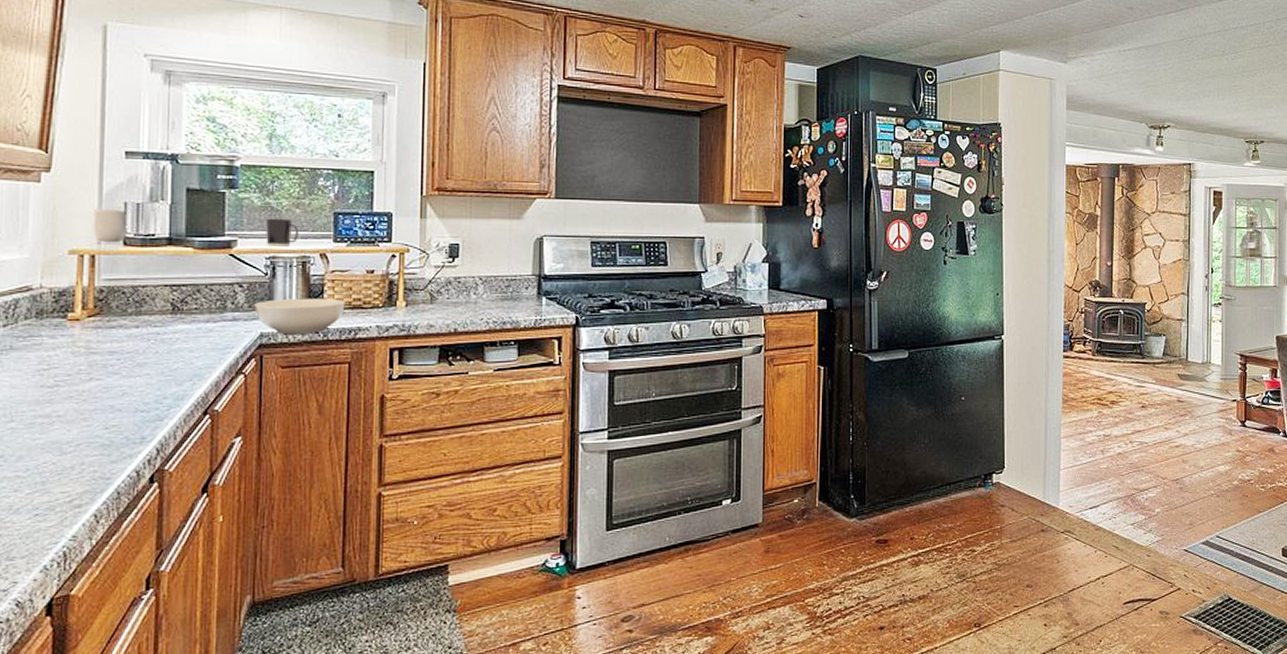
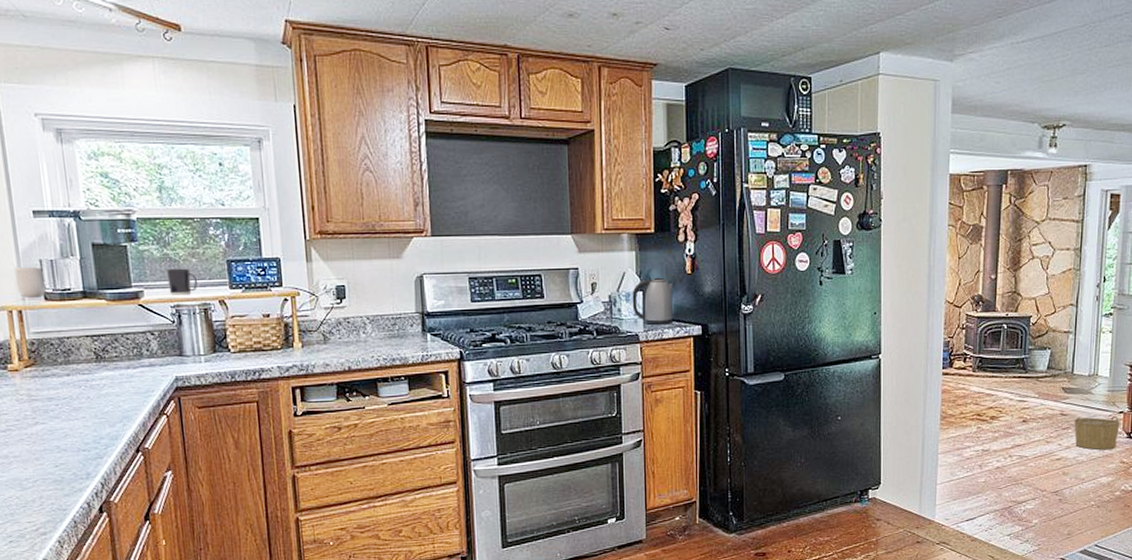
bowl: present [254,298,345,334] -> none [167,342,248,377]
kettle: none [757,250,799,298] -> present [632,277,674,326]
basket: none [1190,403,1234,438] -> present [1074,415,1120,451]

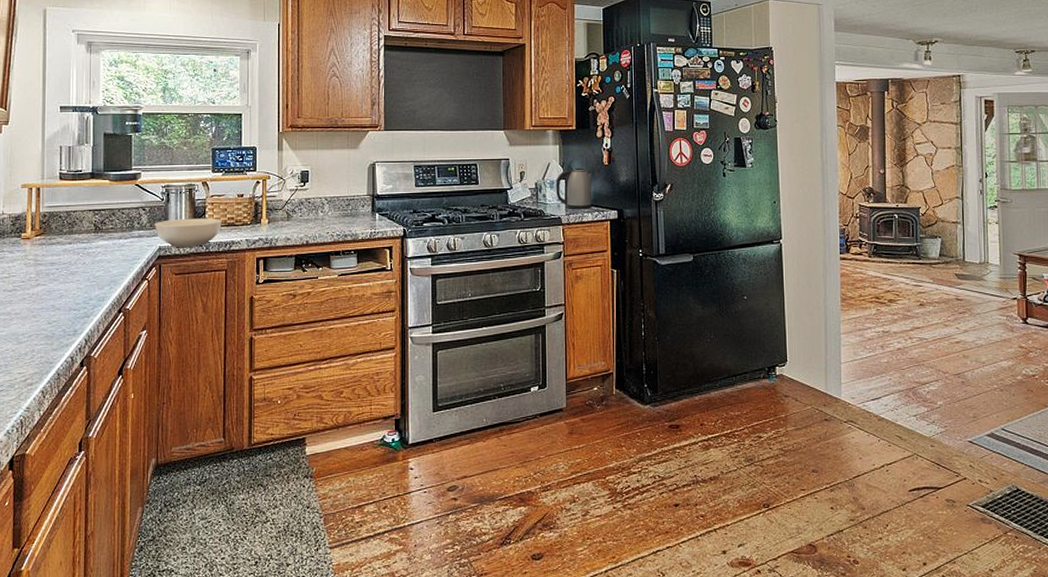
cup: present [14,267,47,298] -> none [39,152,63,177]
mug: present [165,268,198,295] -> none [161,154,187,177]
bowl: none [167,342,248,377] -> present [154,218,222,247]
basket: present [1074,415,1120,451] -> none [969,301,1015,335]

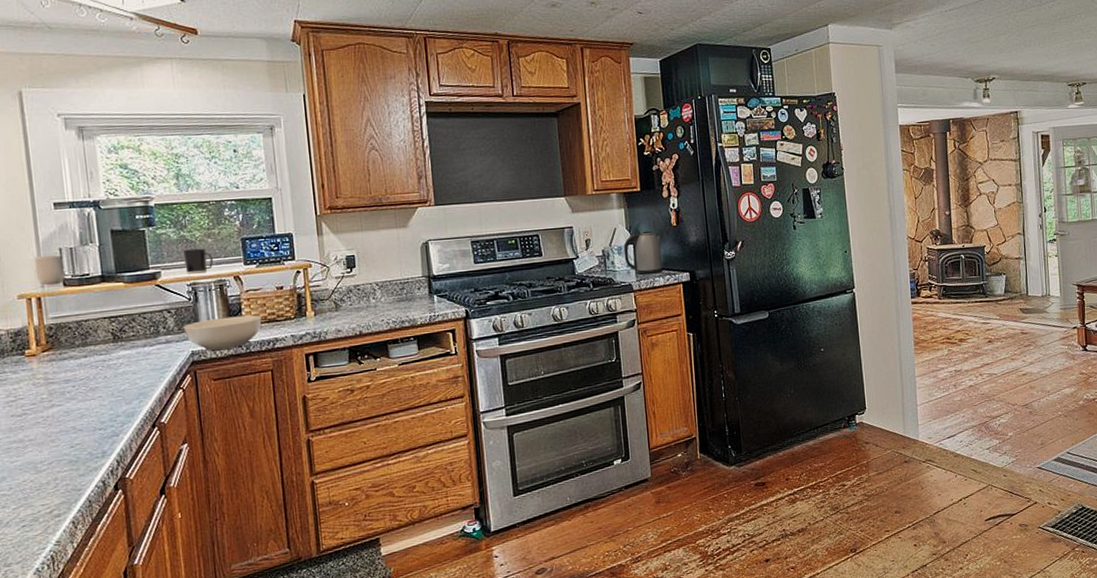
cup: none [39,152,63,177] -> present [34,255,66,285]
mug: none [161,154,187,177] -> present [182,248,214,274]

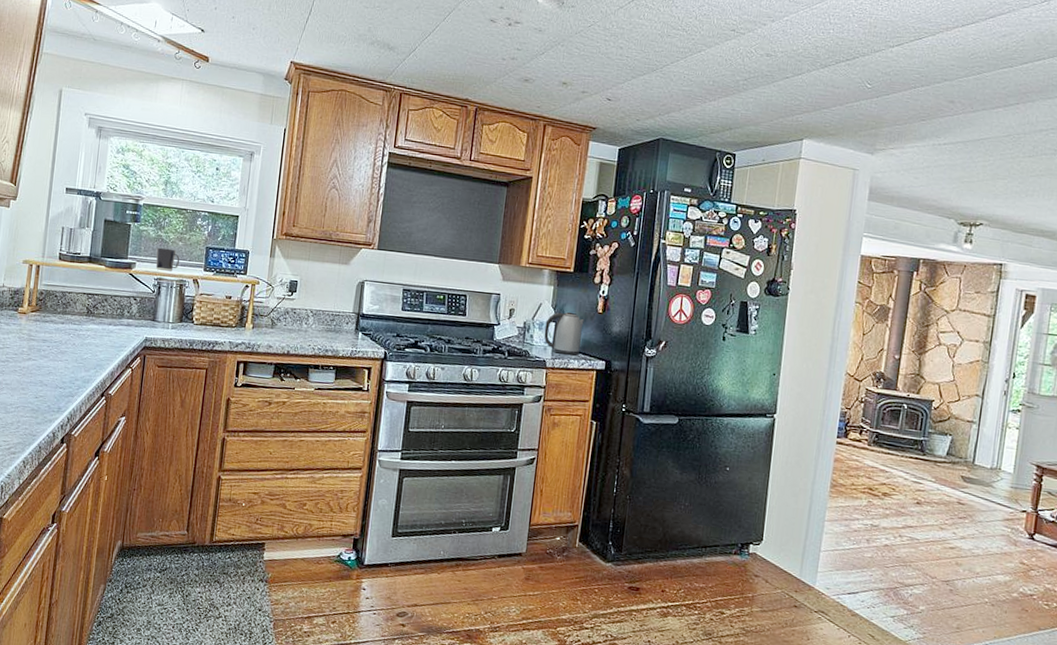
cup: present [34,255,66,285] -> none [40,231,64,257]
bowl: present [183,315,262,351] -> none [143,312,208,343]

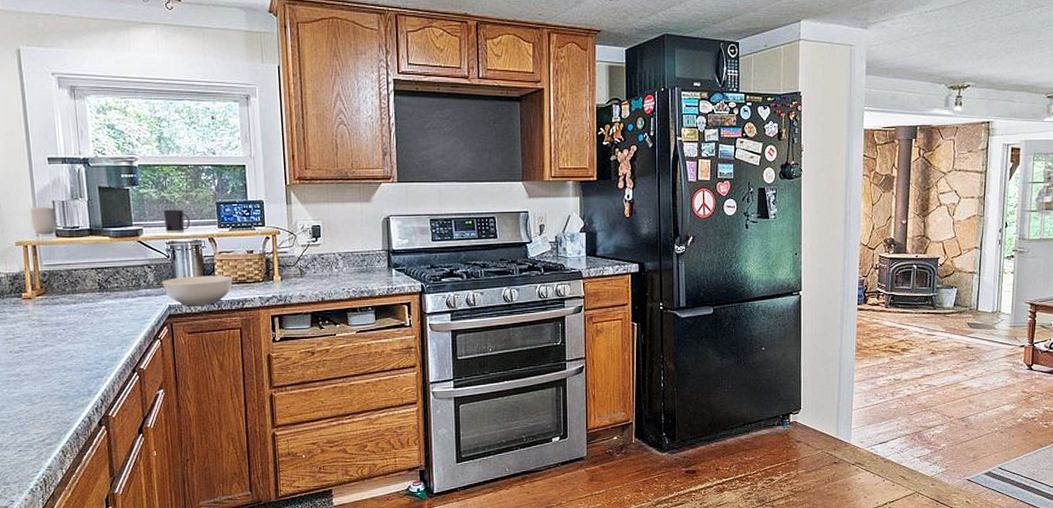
cup: none [40,231,64,257] -> present [30,207,58,234]
bowl: none [143,312,208,343] -> present [161,275,233,306]
kettle: present [544,311,584,356] -> none [576,220,613,264]

